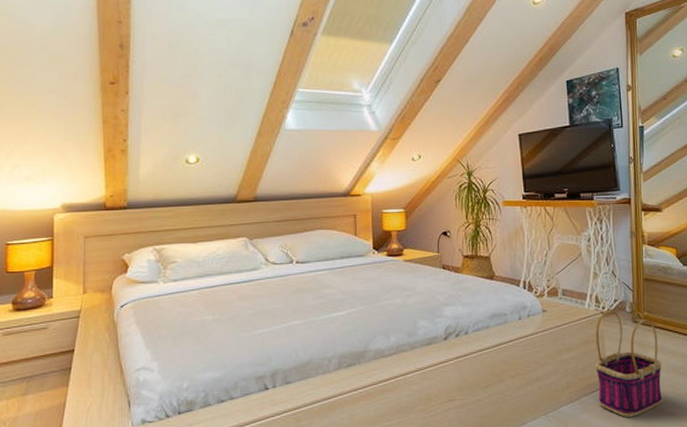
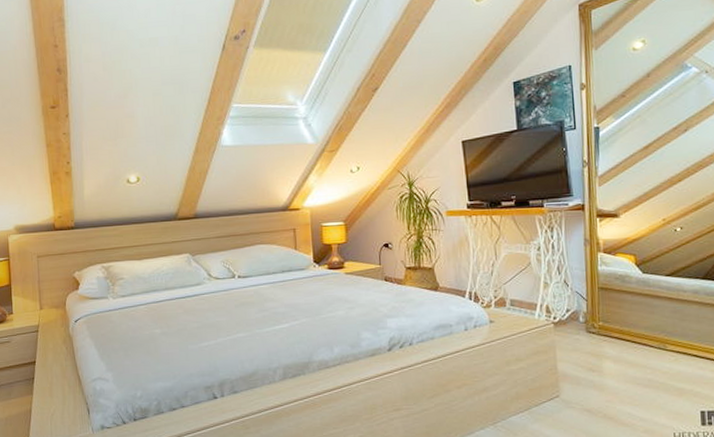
basket: present [595,309,662,417] -> none [546,320,619,427]

